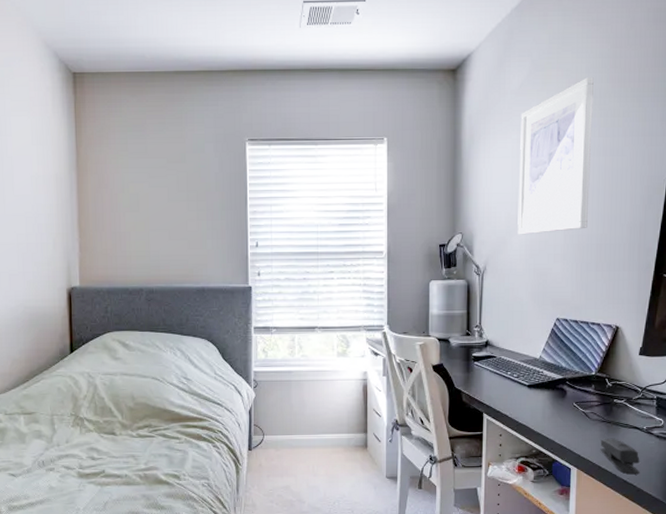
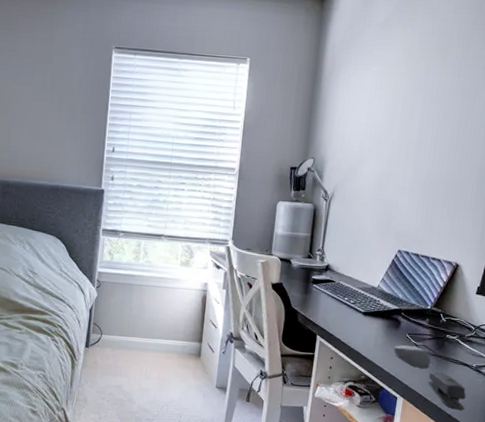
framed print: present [517,77,594,235] -> none [368,17,459,166]
computer mouse: none [562,413,601,436] -> present [393,344,431,369]

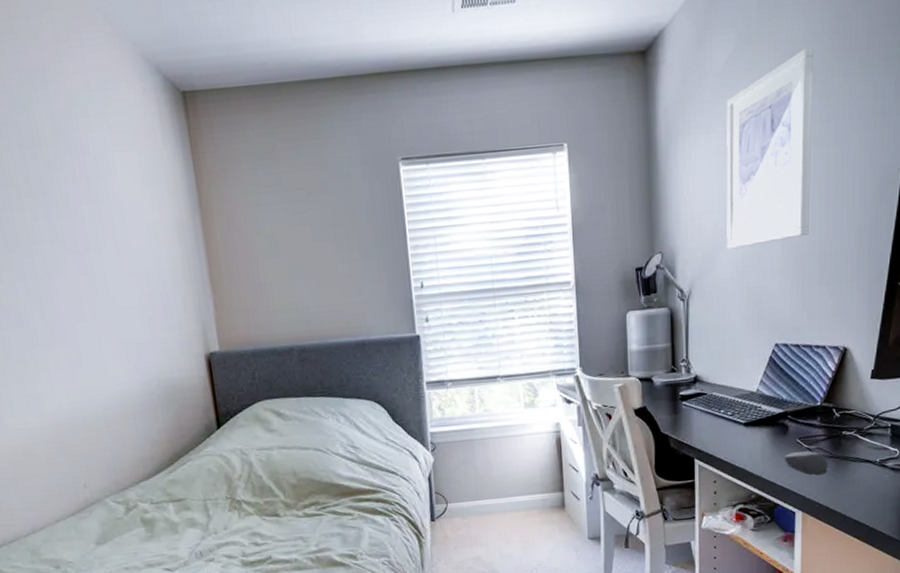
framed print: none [368,17,459,166] -> present [726,48,813,249]
stapler: present [428,372,466,410] -> none [828,475,873,513]

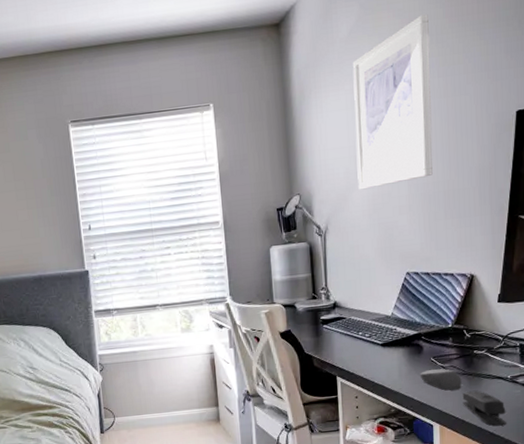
stapler: none [828,475,873,513] -> present [462,390,506,426]

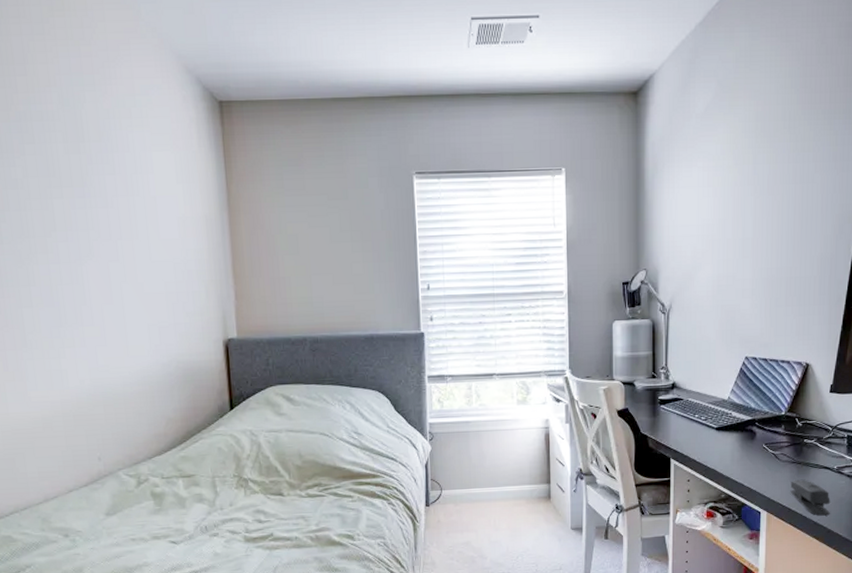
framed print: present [352,14,433,190] -> none [704,99,783,270]
computer mouse: present [419,368,462,391] -> none [751,455,791,478]

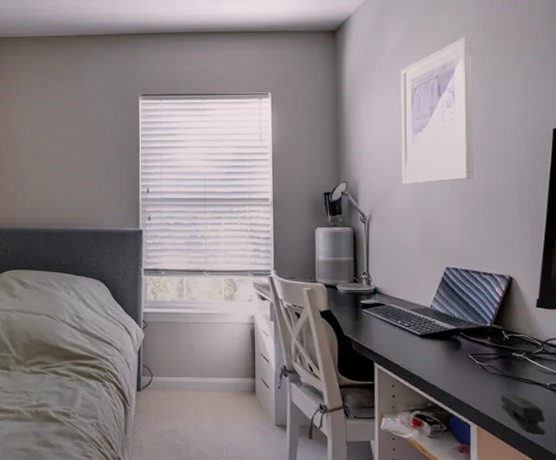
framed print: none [704,99,783,270] -> present [400,36,474,185]

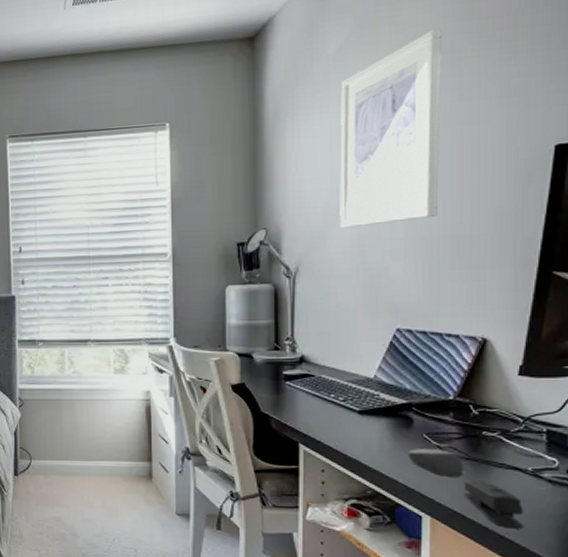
computer mouse: none [457,366,500,391] -> present [407,448,464,477]

